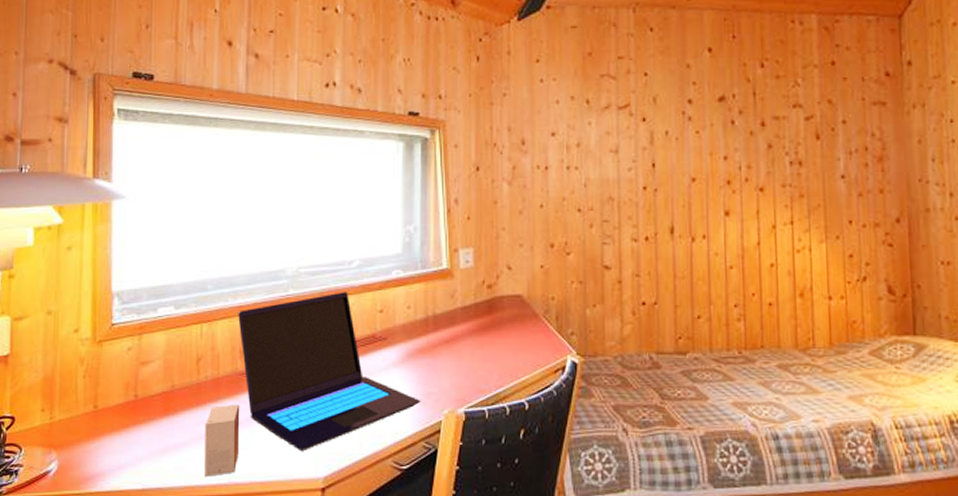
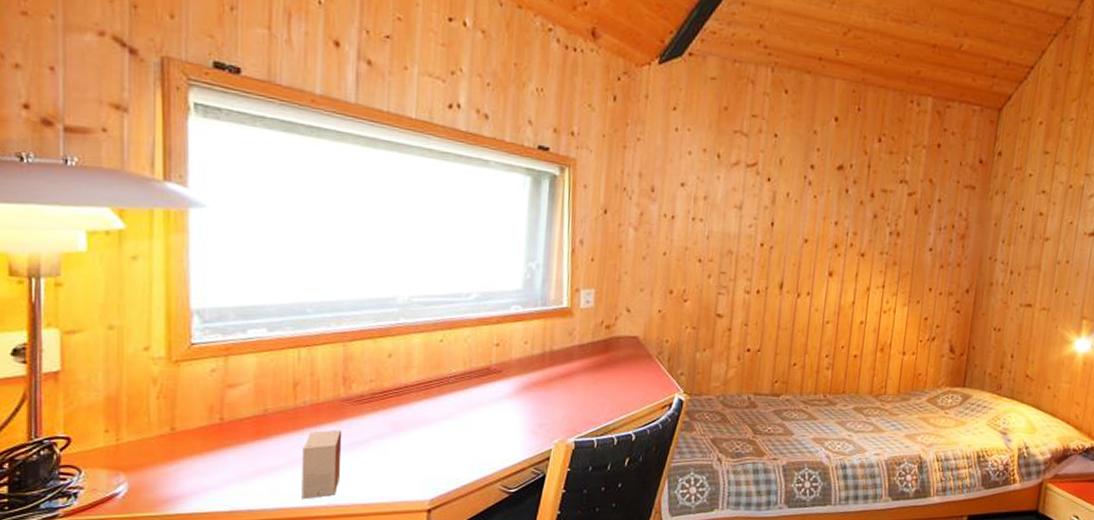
laptop: present [238,292,422,451] -> none [341,323,533,475]

